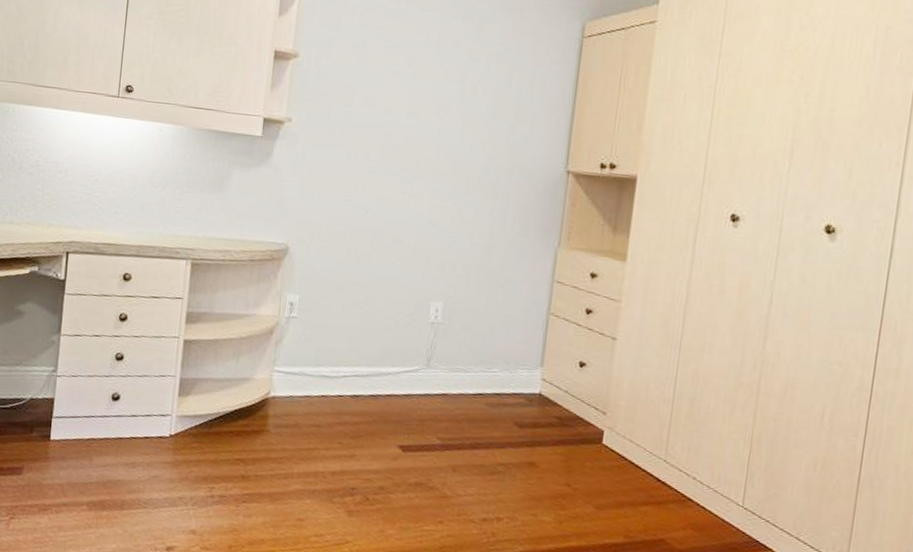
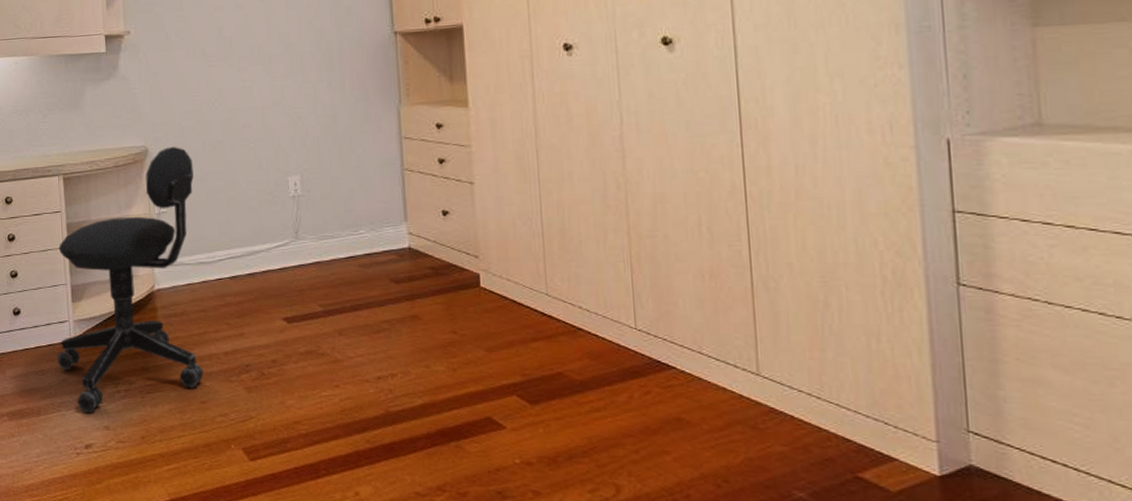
office chair: none [151,249,334,514] -> present [57,146,204,413]

